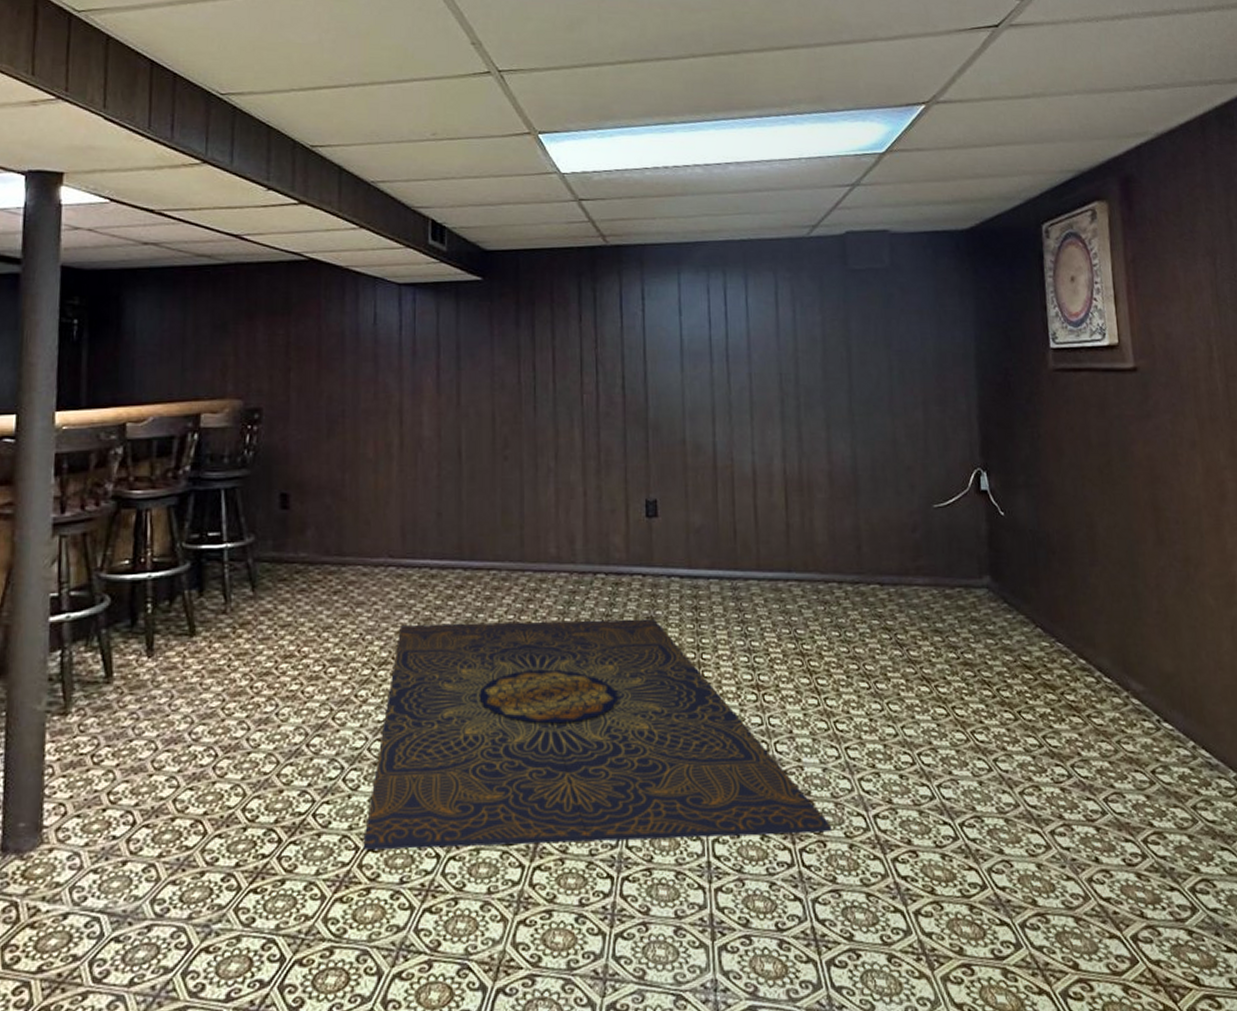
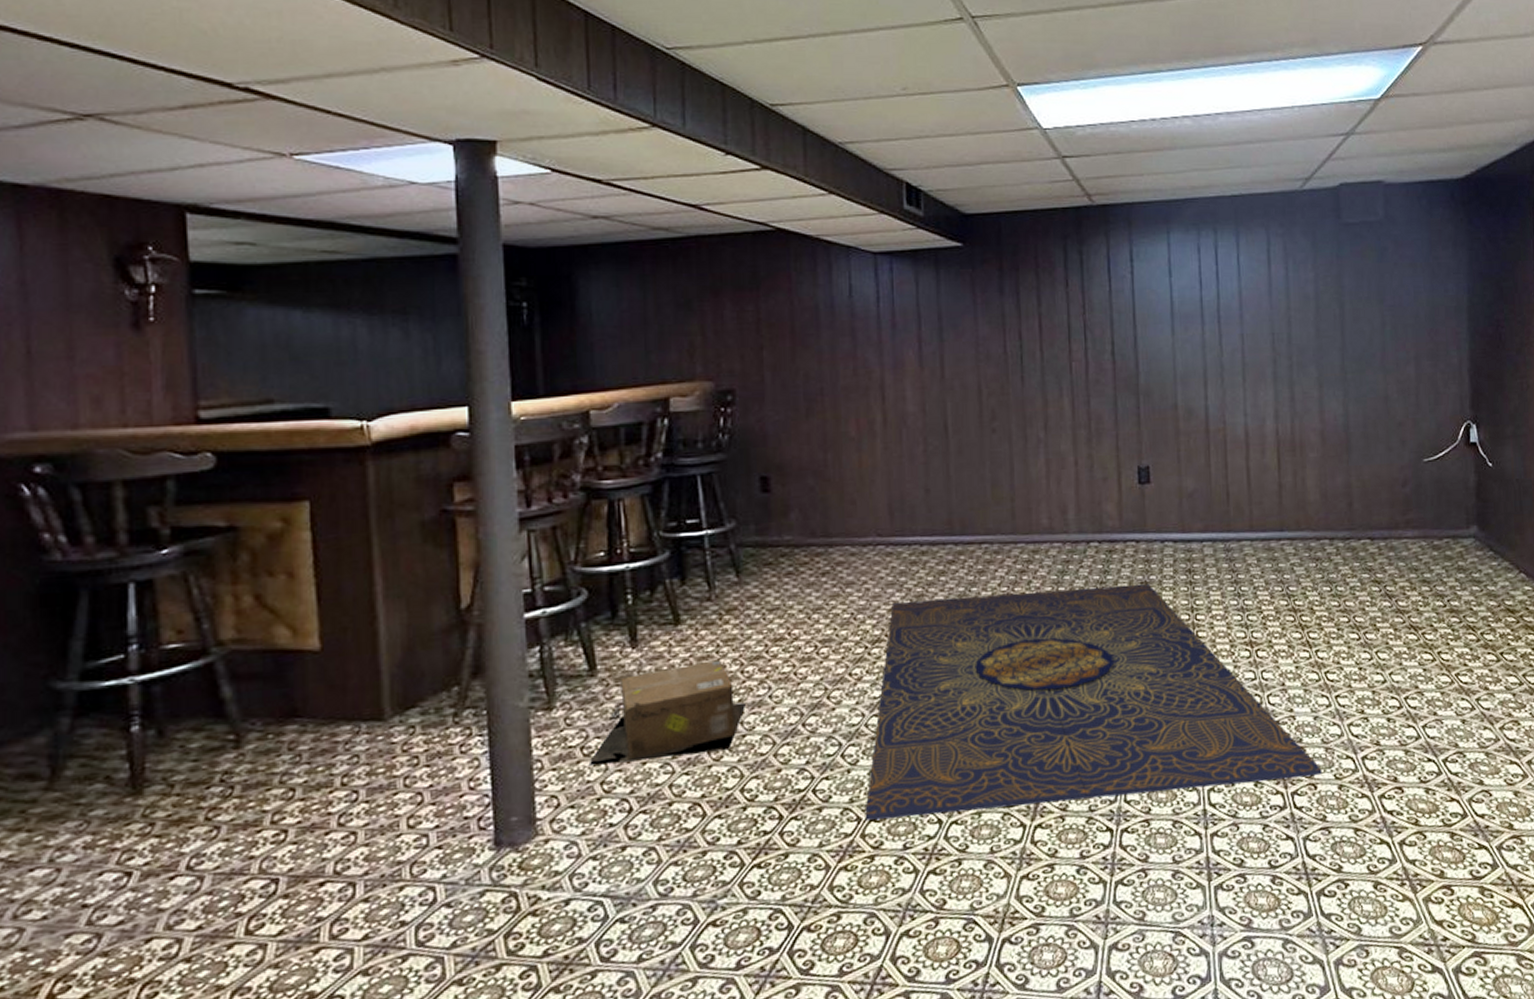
cardboard box: none [97,674,252,775] -> present [588,660,745,766]

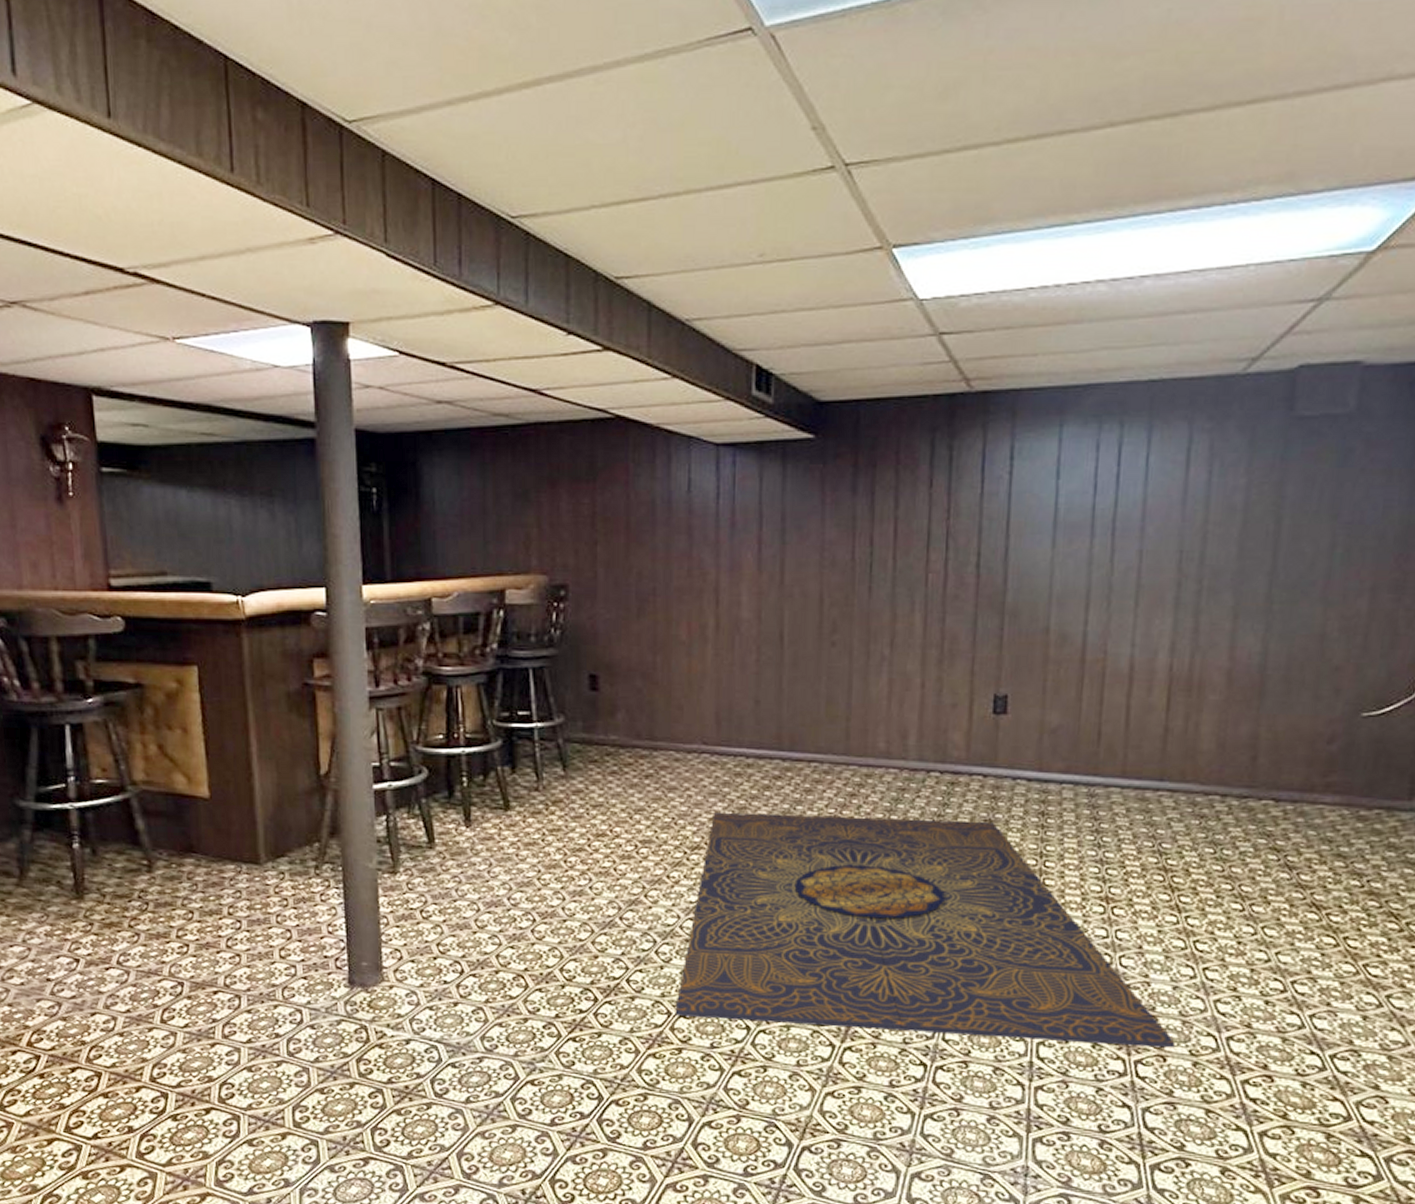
cardboard box: present [588,660,745,766] -> none [426,847,567,932]

